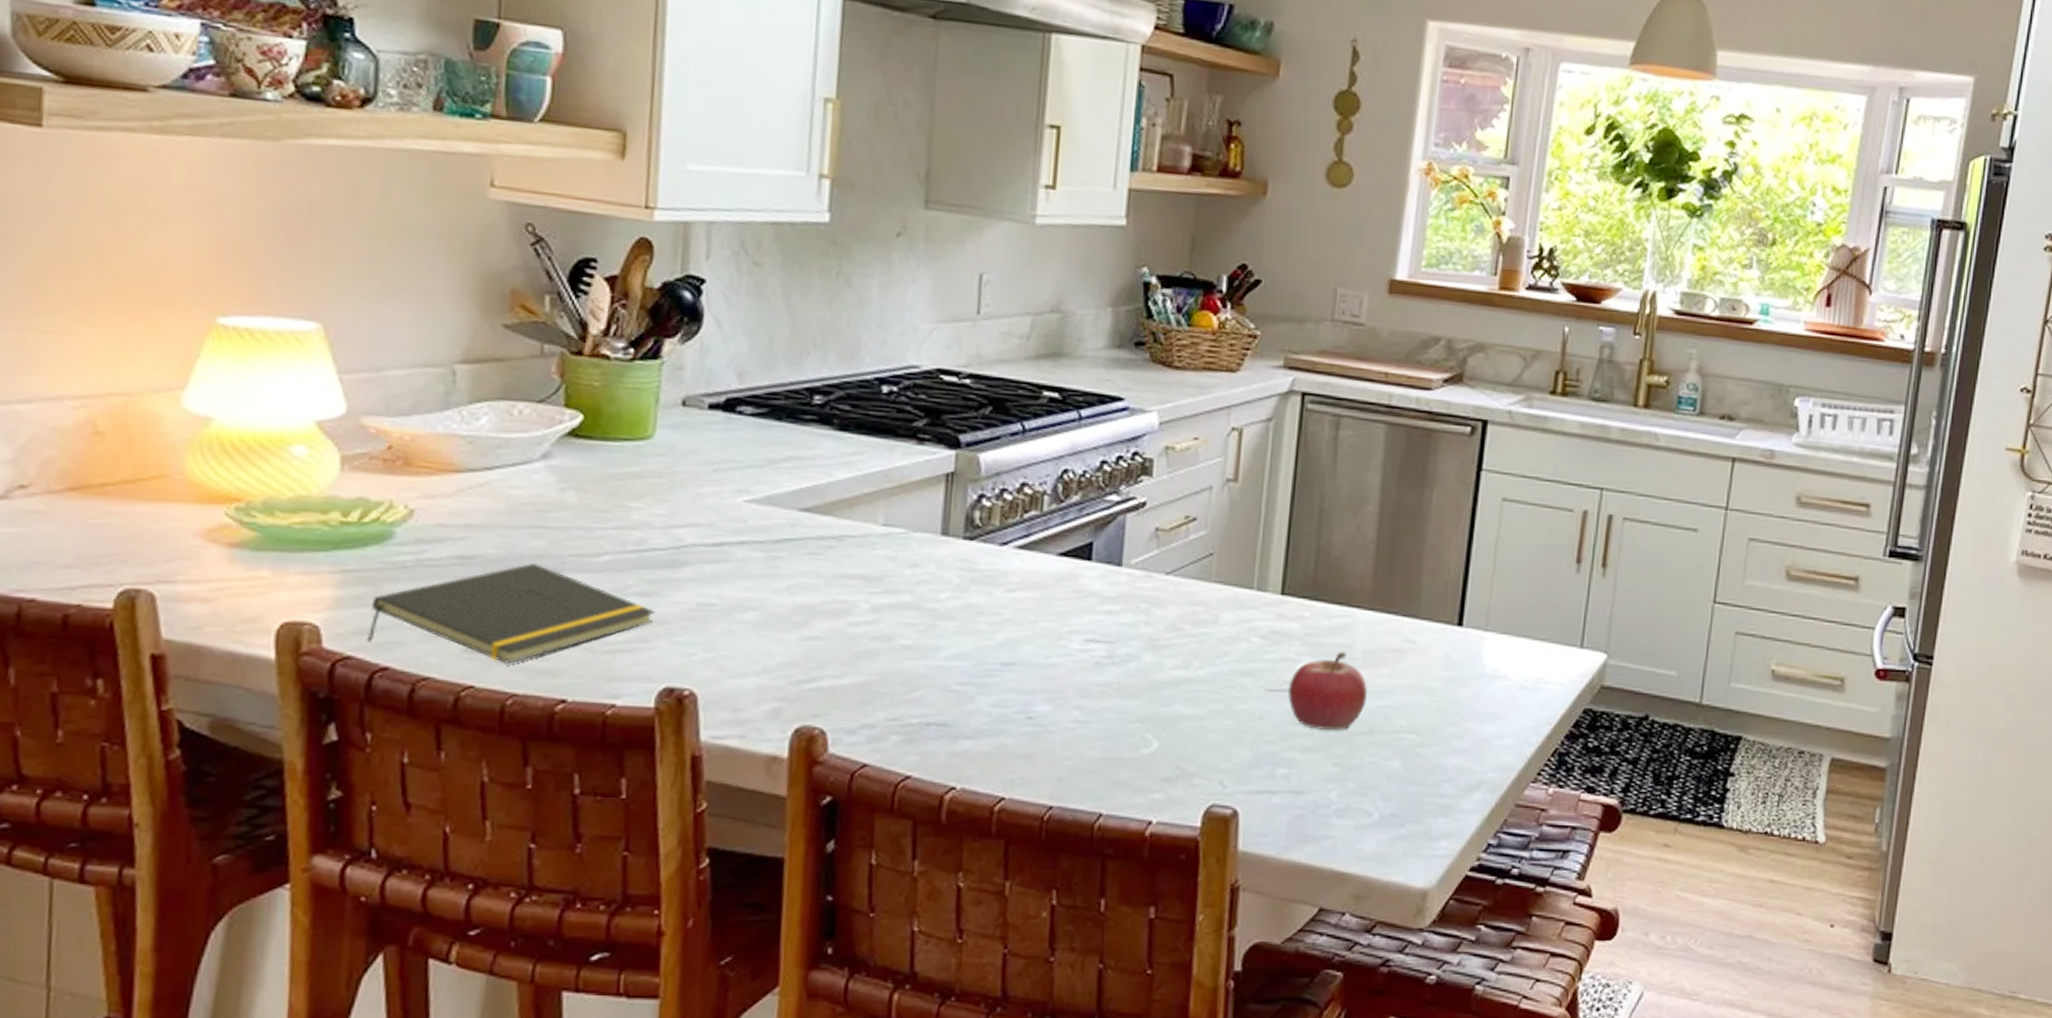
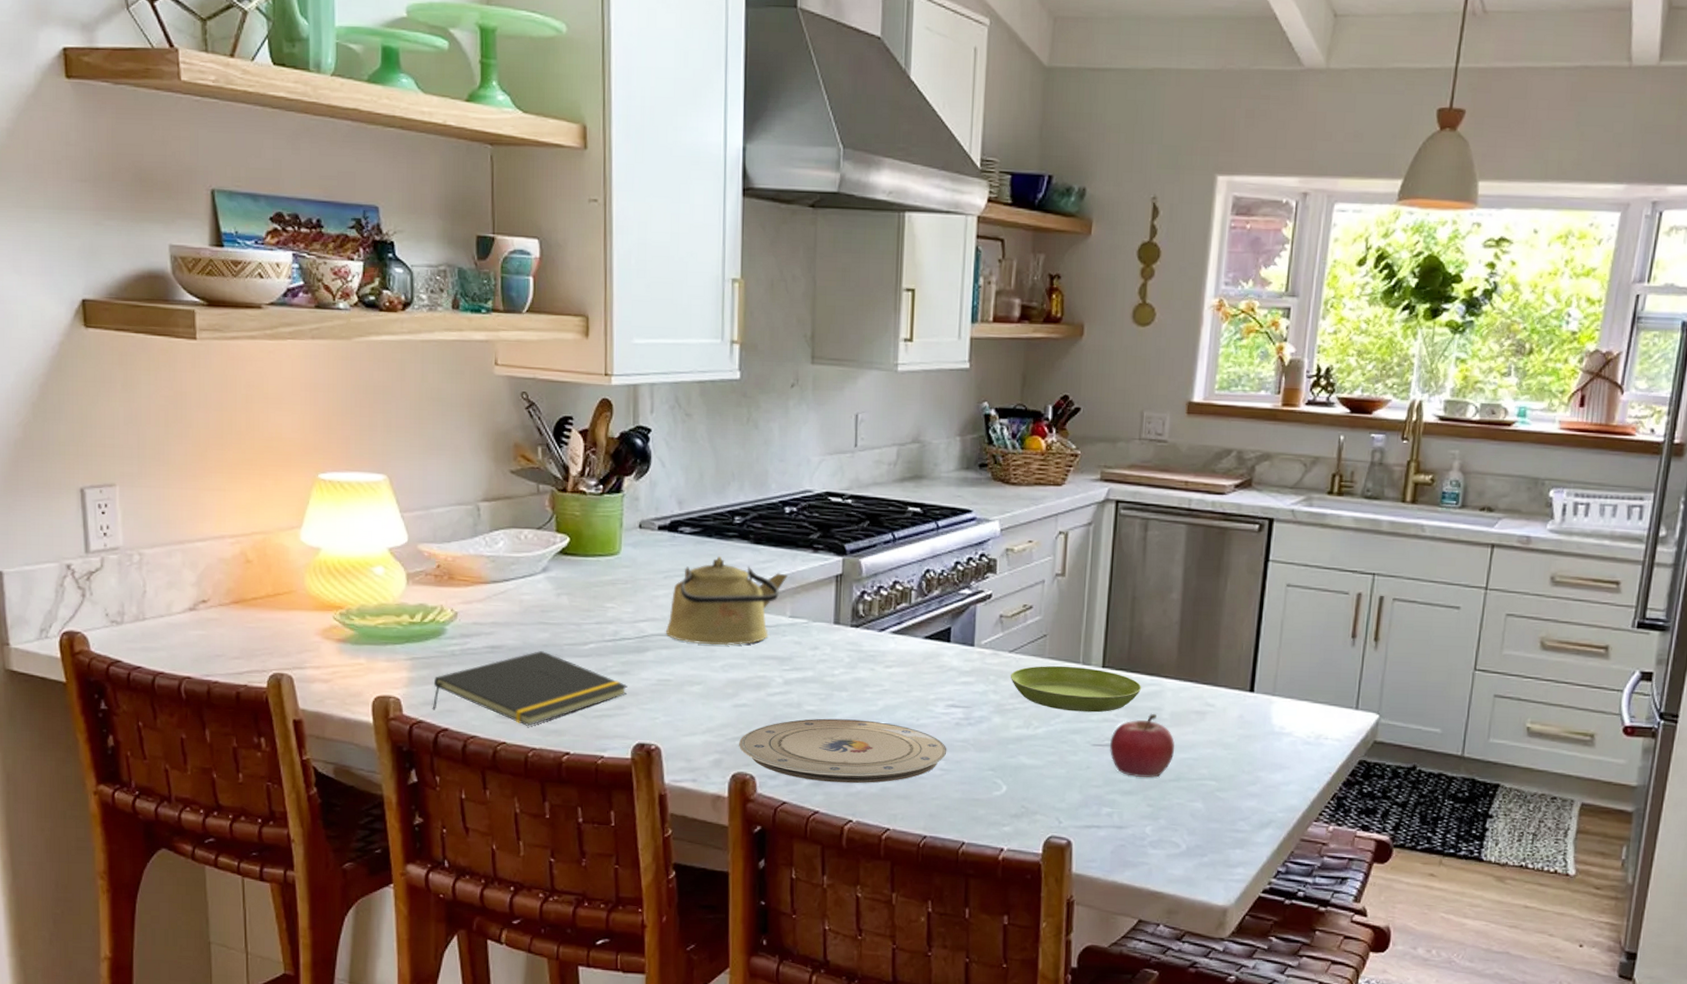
kettle: none [711,445,883,561] -> present [665,556,789,646]
plate: none [806,655,1083,740] -> present [739,718,947,784]
saucer: none [1166,591,1329,650] -> present [1010,665,1142,713]

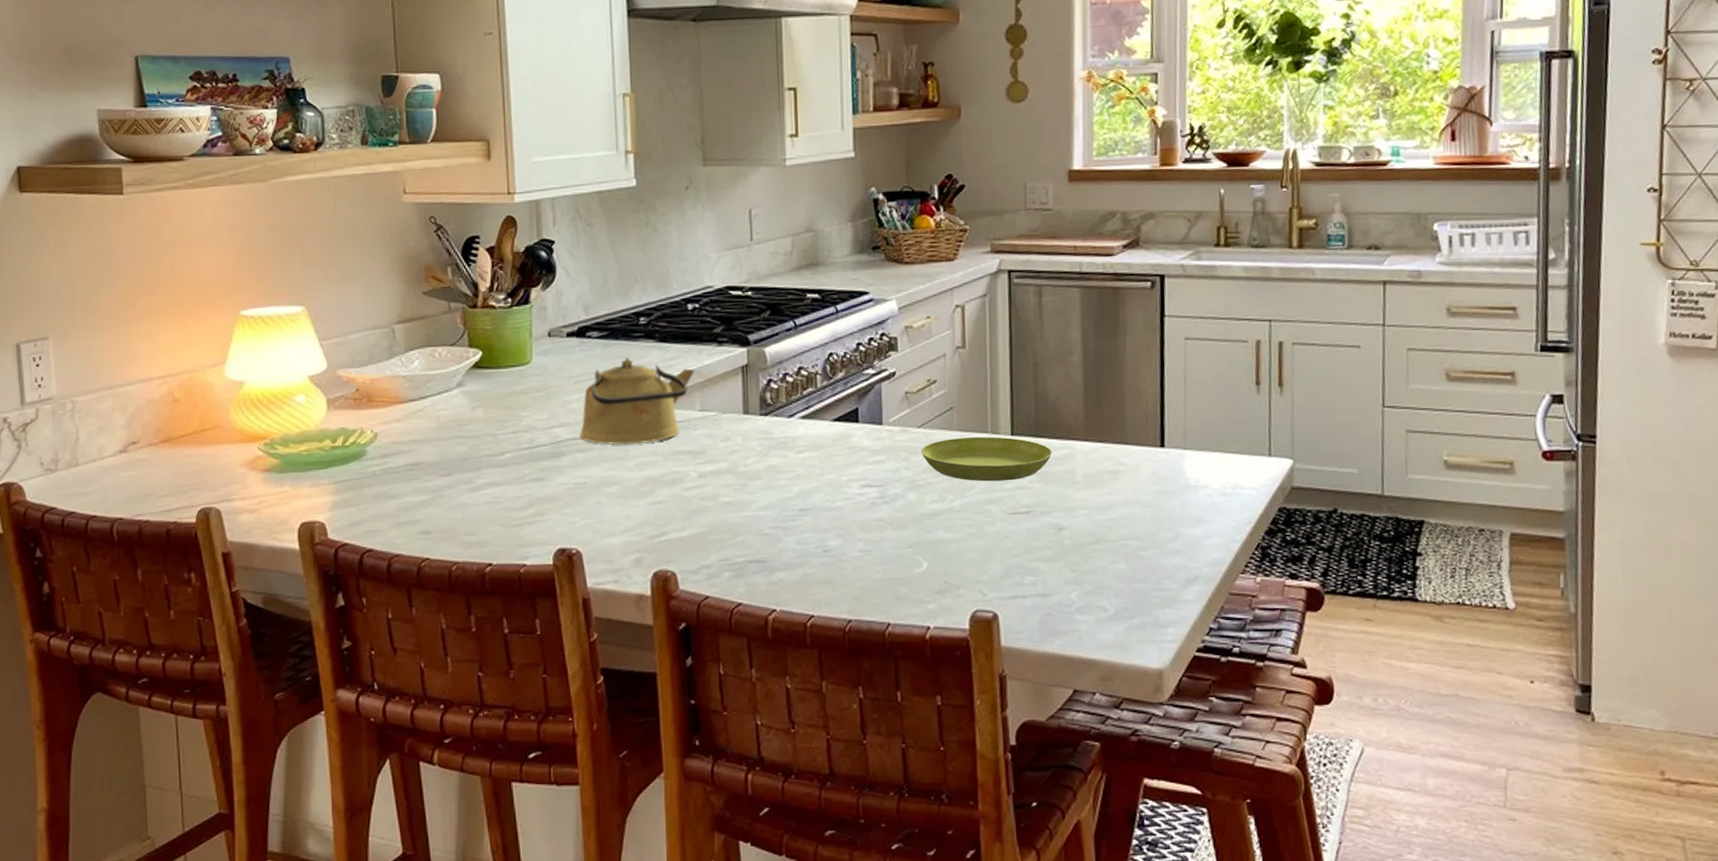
notepad: present [432,651,628,726] -> none [356,464,546,540]
plate: present [739,718,947,784] -> none [658,507,865,573]
fruit: present [1110,713,1175,778] -> none [1026,477,1092,543]

